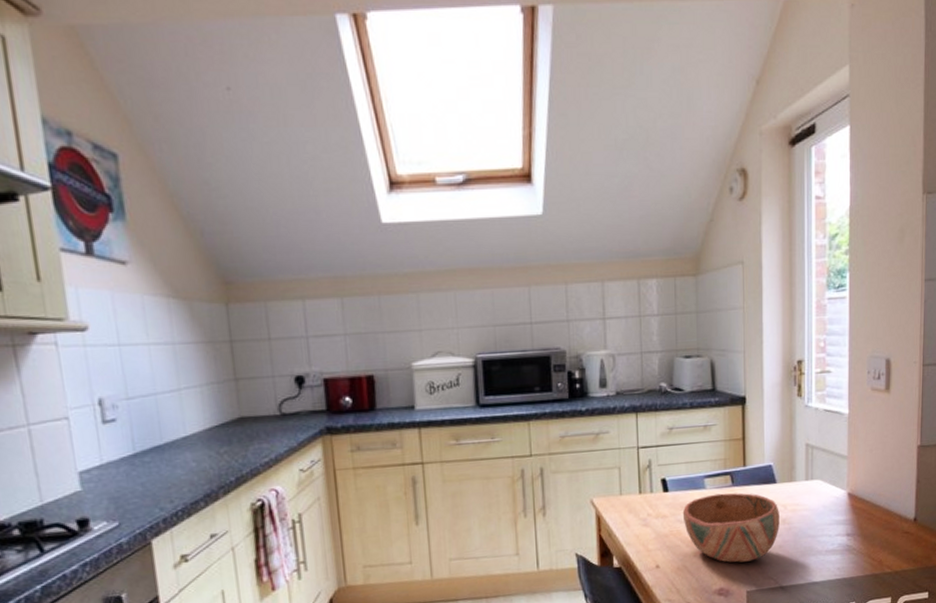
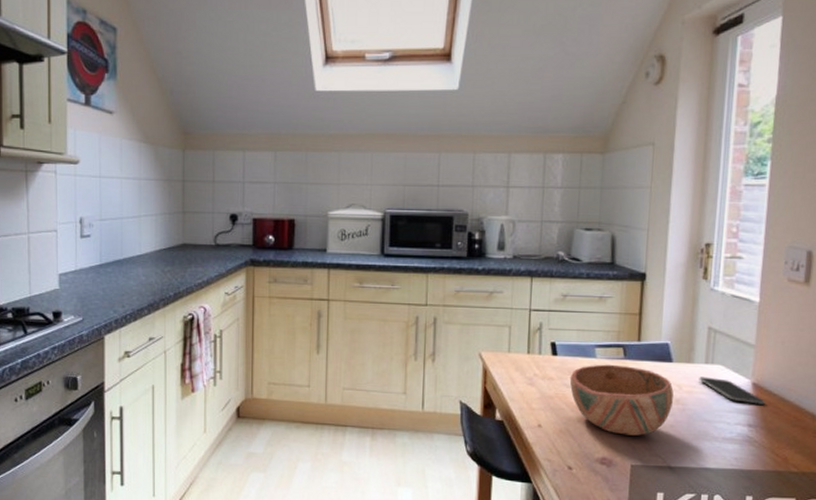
smartphone: none [801,493,860,514] -> present [699,376,765,405]

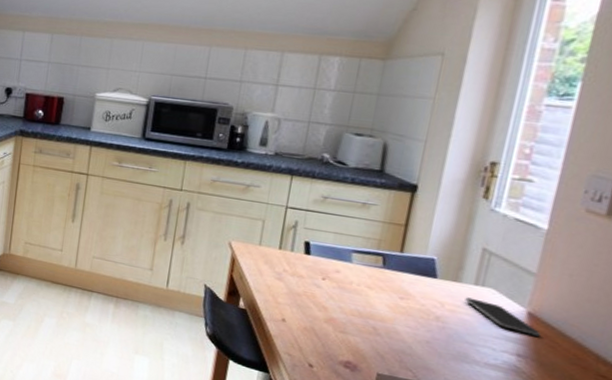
bowl: present [569,364,674,436] -> none [320,269,435,347]

